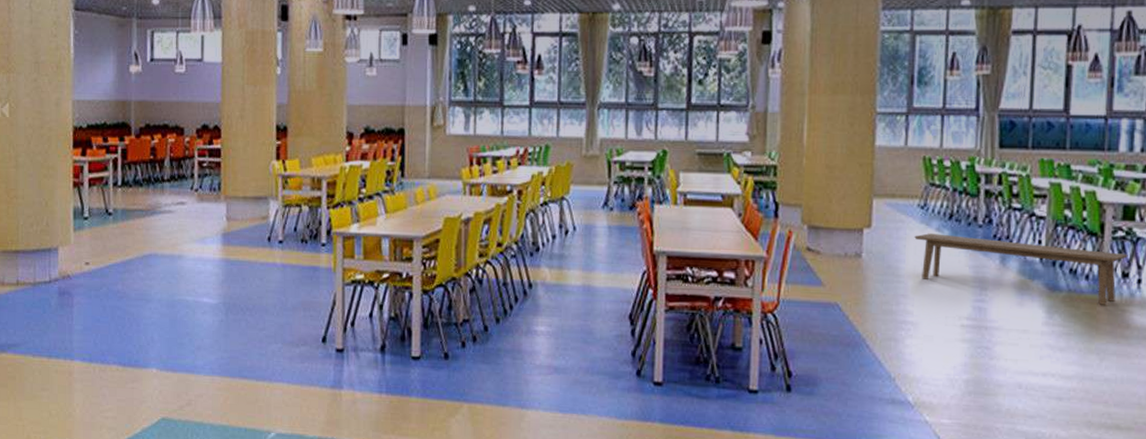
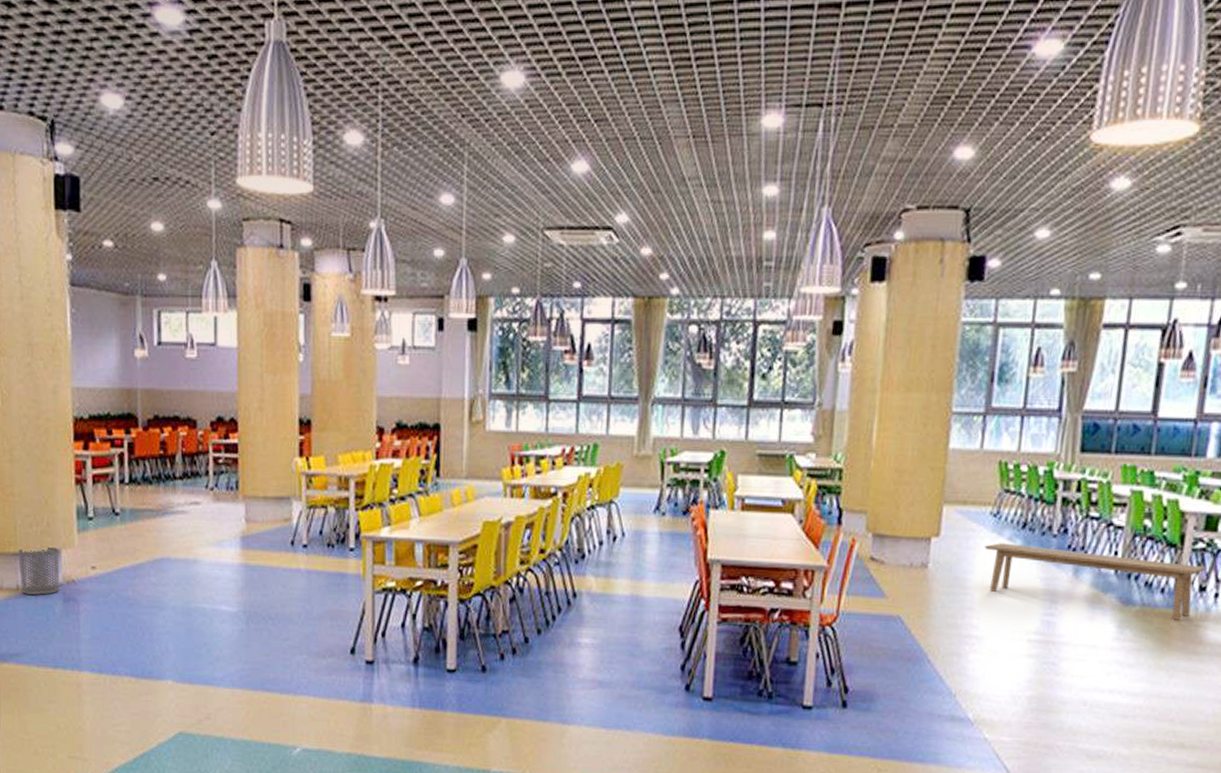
waste bin: none [19,245,57,289] -> present [18,547,60,595]

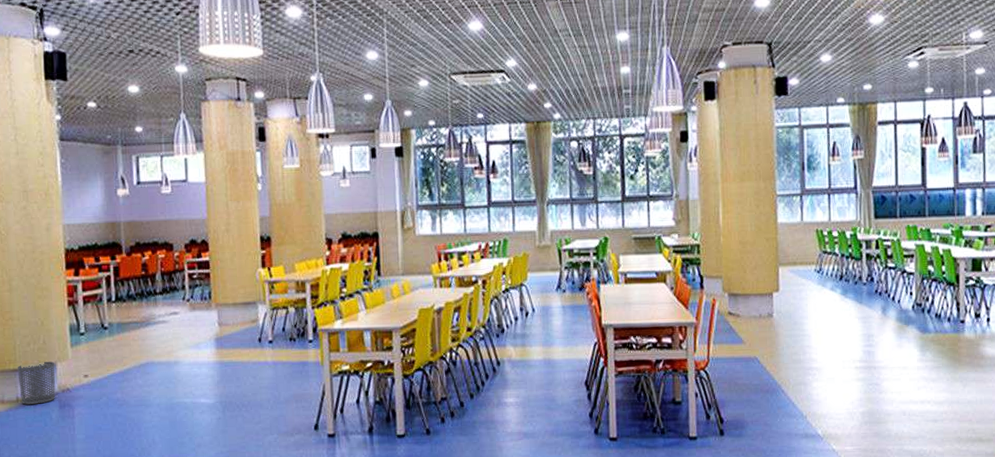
bench: present [984,543,1207,620] -> none [814,292,979,341]

